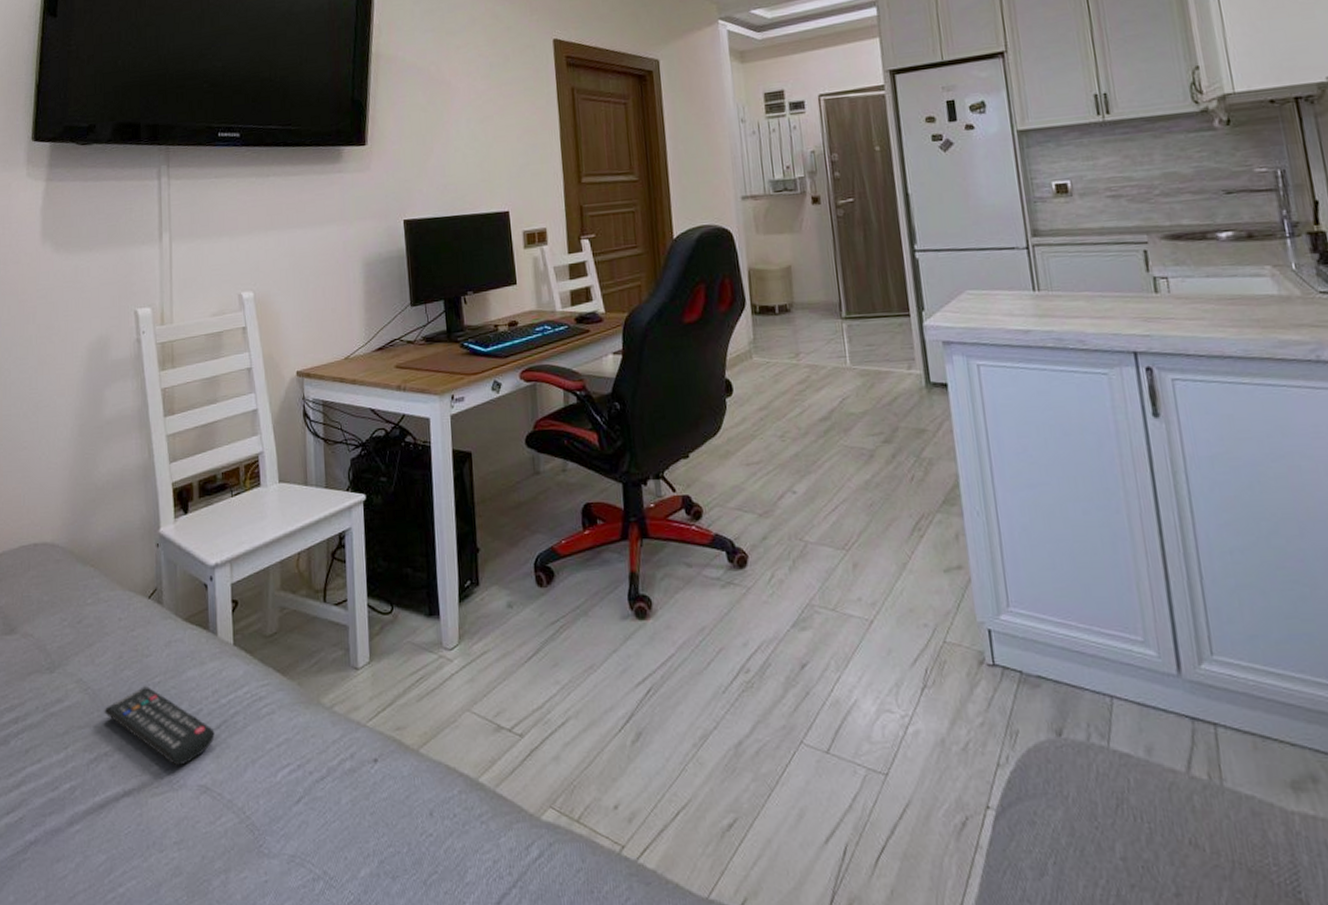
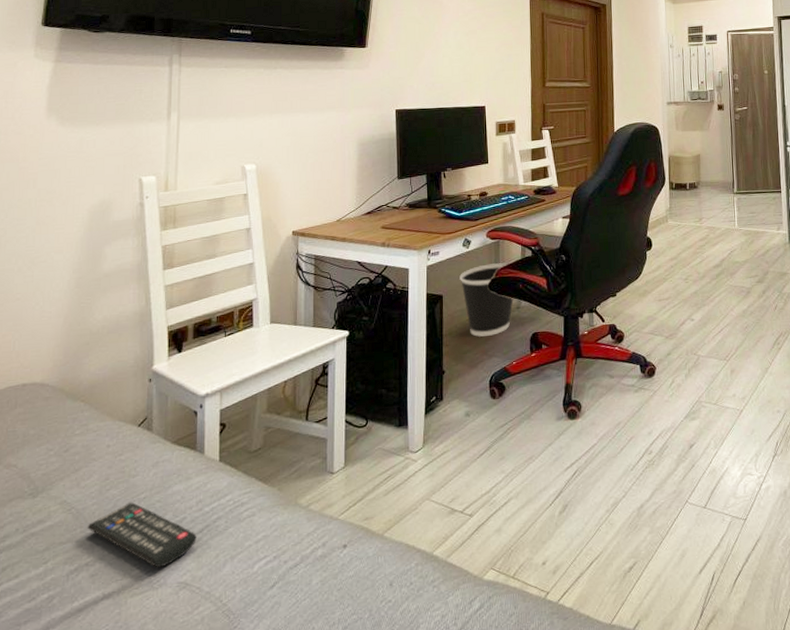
wastebasket: none [490,412,558,506] -> present [459,263,514,337]

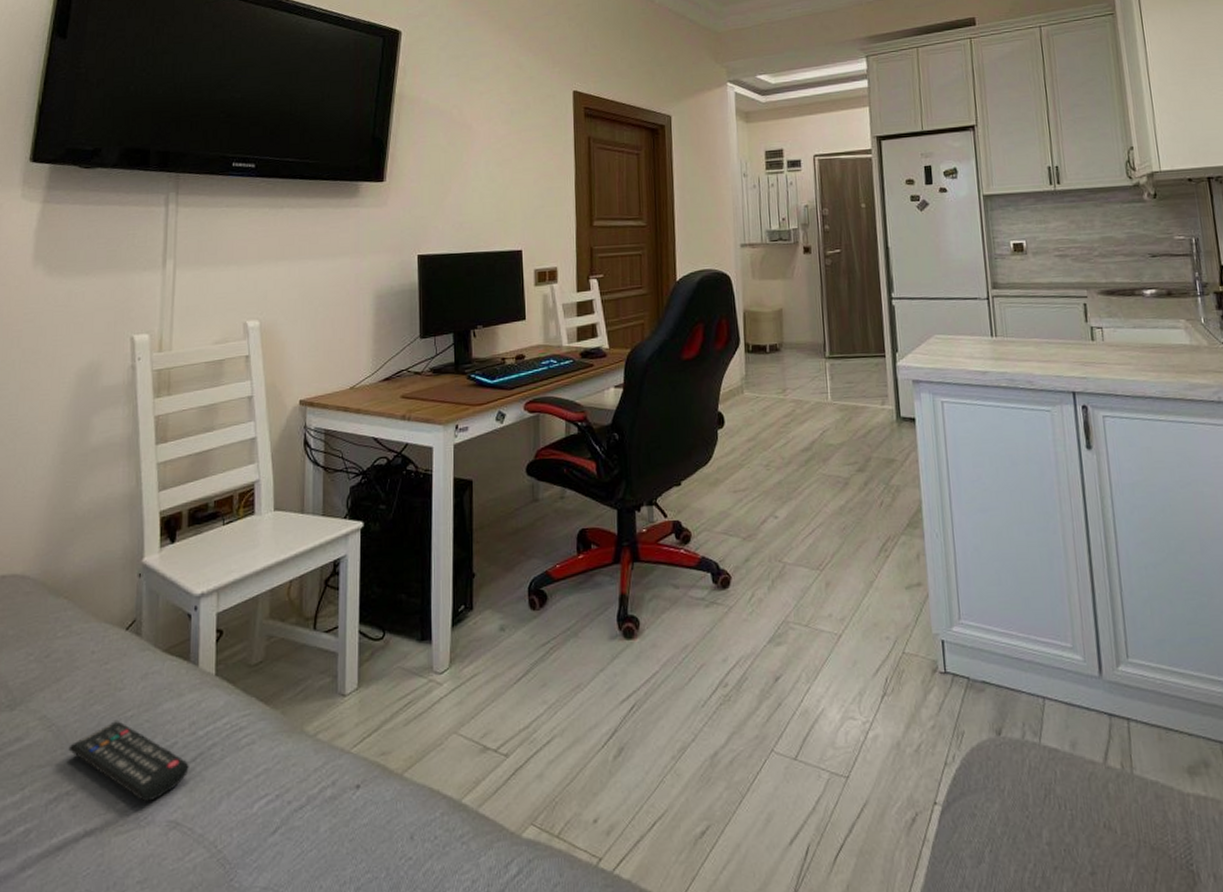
wastebasket: present [459,263,514,337] -> none [492,442,557,533]

